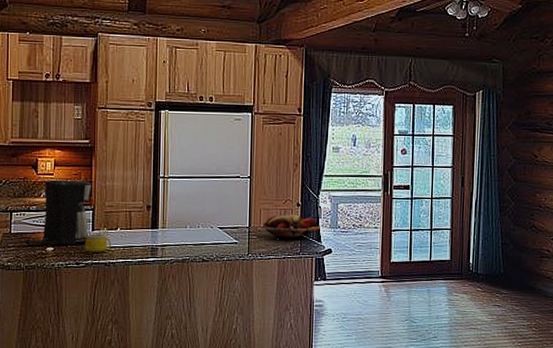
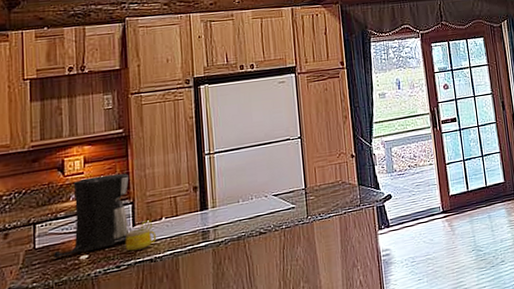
fruit basket: present [263,214,320,240] -> none [319,166,377,194]

